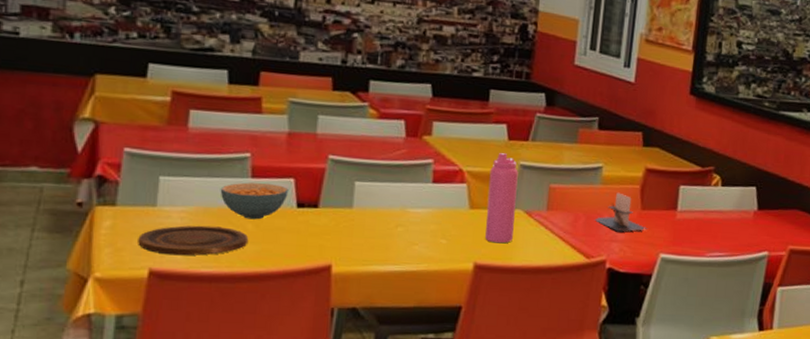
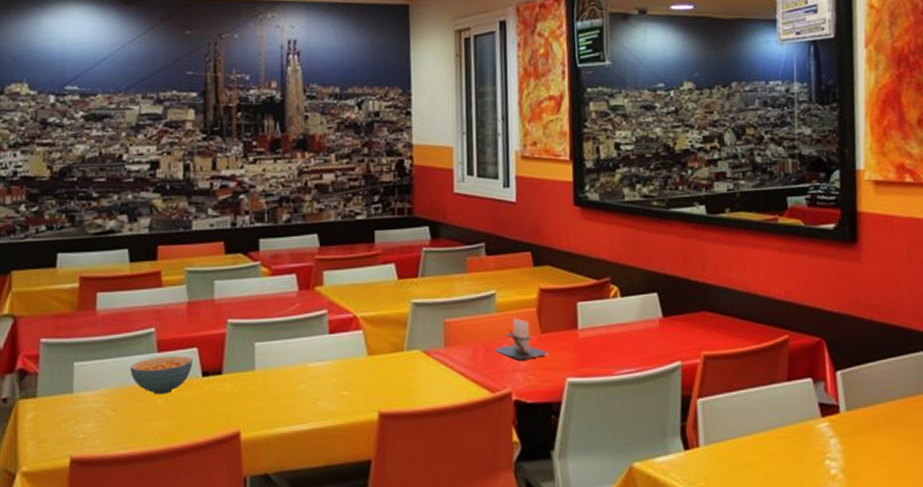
plate: present [138,225,249,256] -> none [59,405,160,441]
water bottle: present [485,153,518,244] -> none [383,293,414,389]

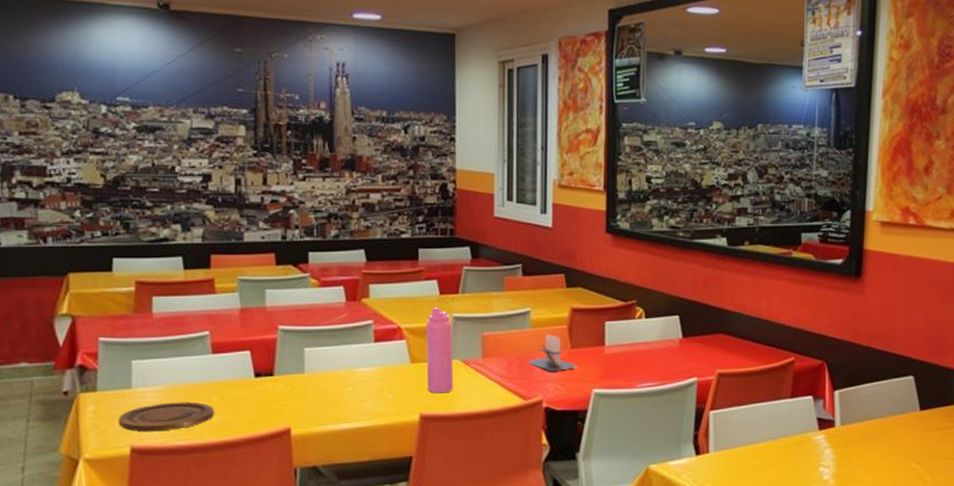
plate: none [59,405,160,441] -> present [118,402,215,432]
cereal bowl: present [130,356,193,395] -> none [185,358,246,393]
water bottle: none [383,293,414,389] -> present [426,308,453,394]

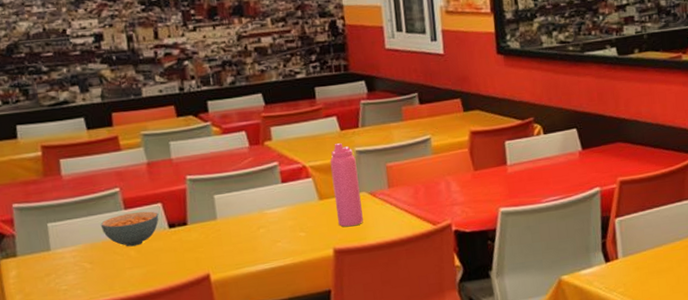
plate: present [118,402,215,432] -> none [41,258,135,292]
cereal bowl: none [185,358,246,393] -> present [100,211,159,247]
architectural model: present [527,334,579,372] -> none [433,159,483,196]

